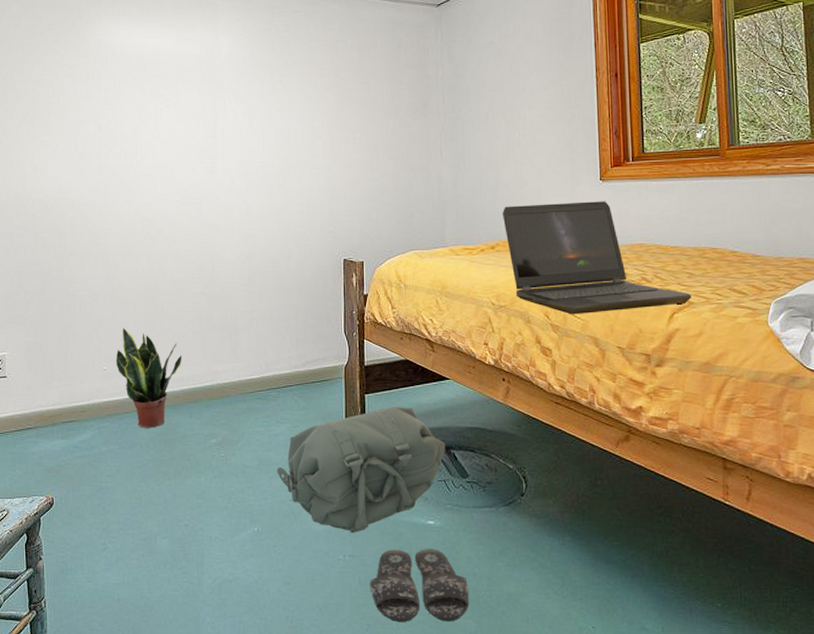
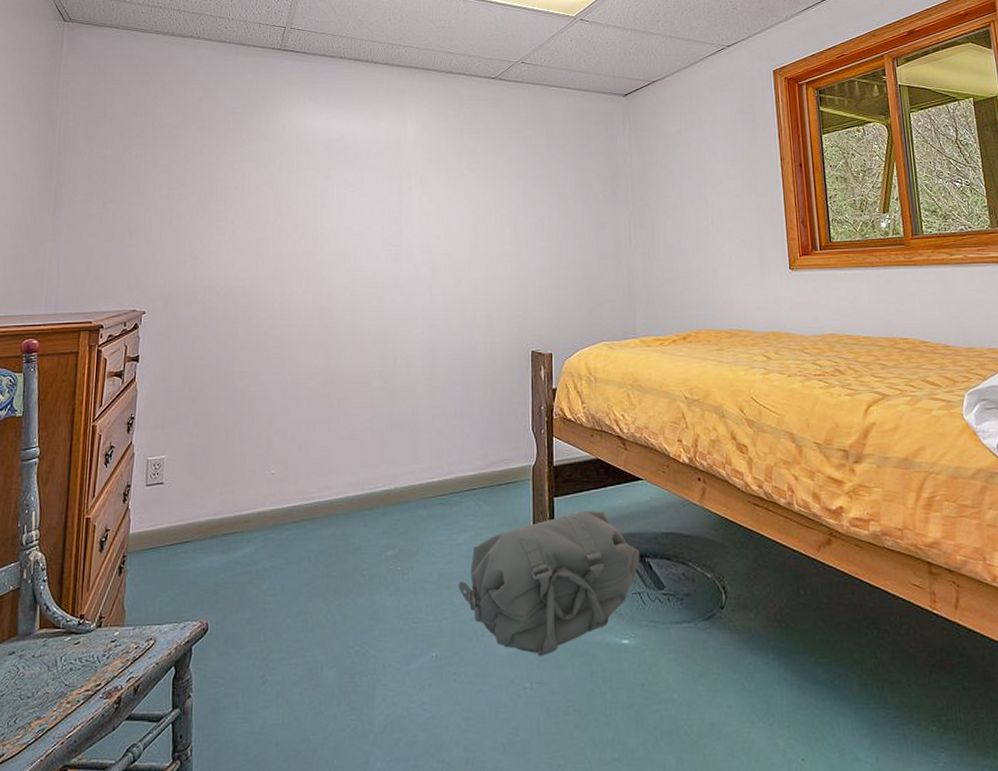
potted plant: present [115,327,182,428] -> none [285,426,359,539]
slippers: present [370,549,469,623] -> none [559,672,668,761]
laptop computer: present [502,201,692,315] -> none [693,290,886,409]

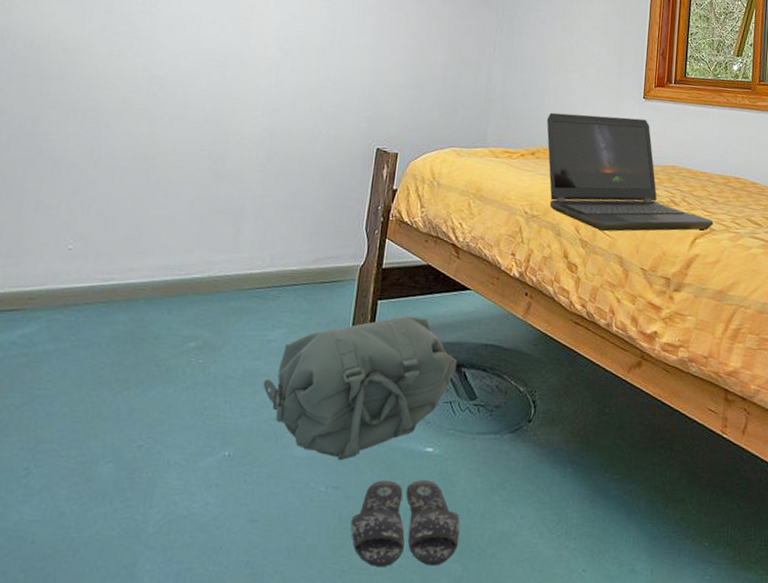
slippers: none [559,672,668,761] -> present [350,480,460,568]
laptop computer: none [693,290,886,409] -> present [546,112,714,232]

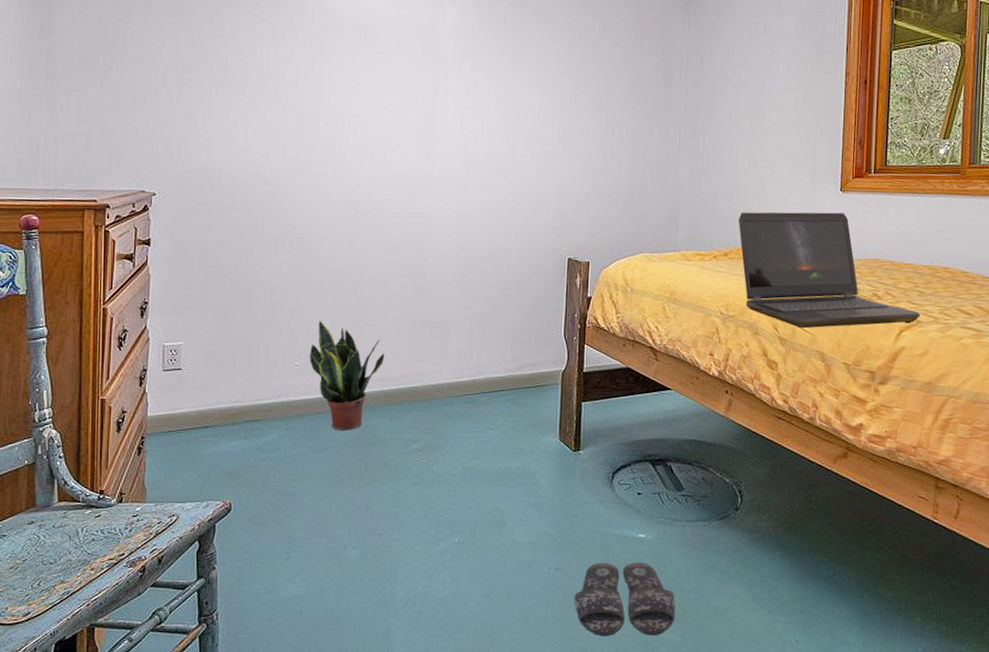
potted plant: none [85,200,172,324] -> present [309,320,385,430]
duffel bag: present [263,316,458,460] -> none [482,416,663,545]

